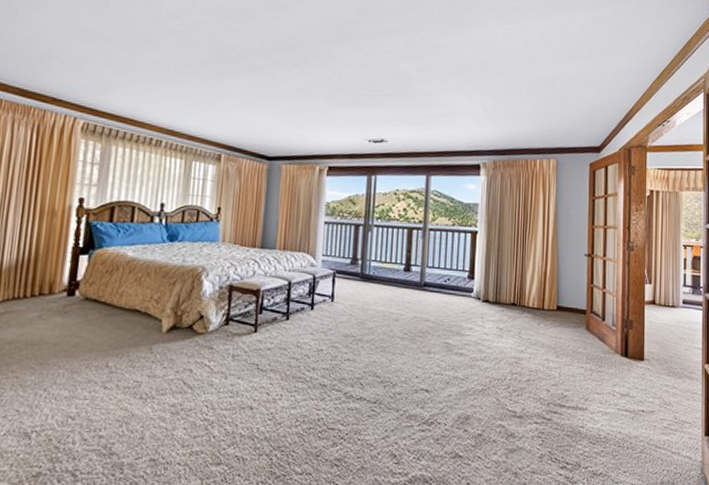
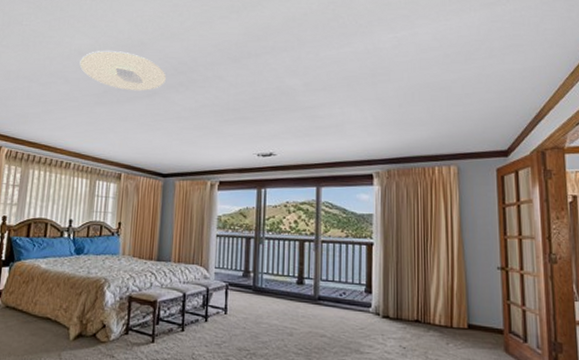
ceiling light: none [172,15,274,66] -> present [79,50,167,91]

